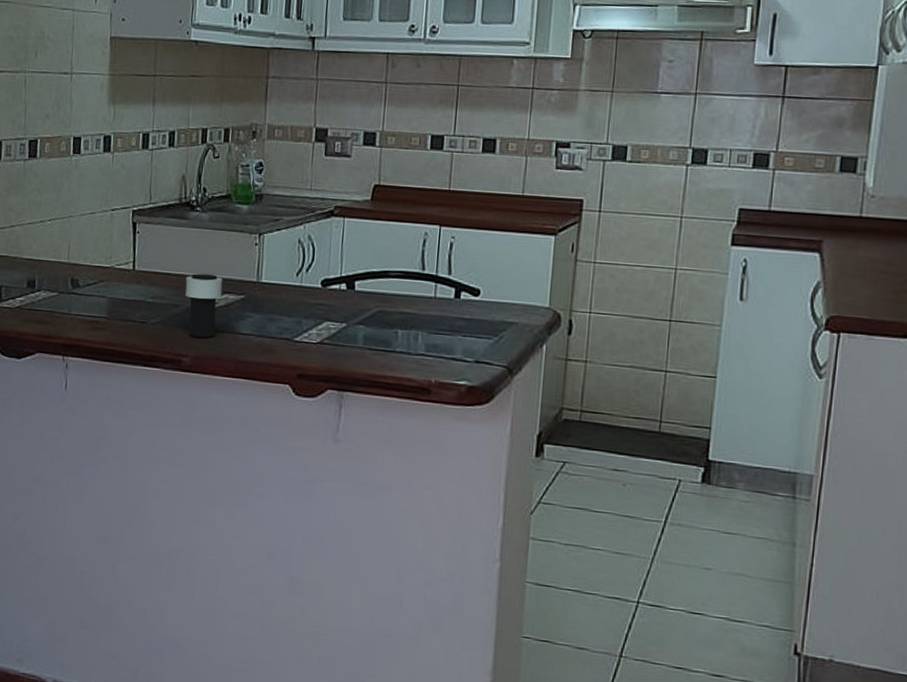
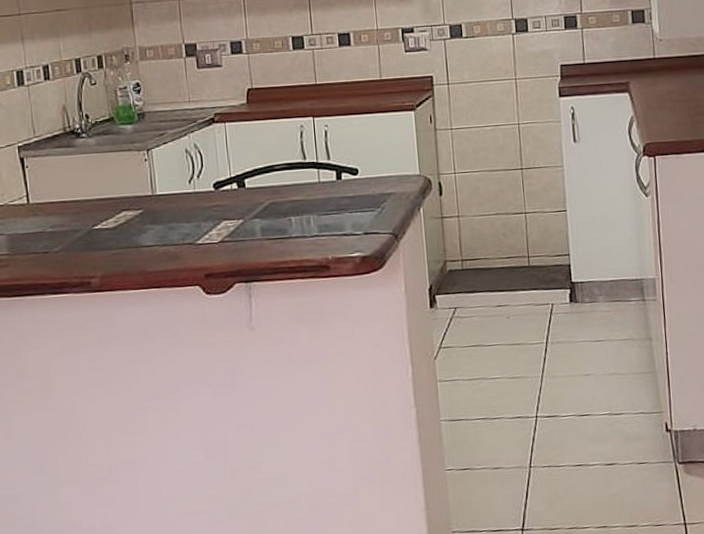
cup: present [185,273,223,338] -> none [82,195,120,257]

